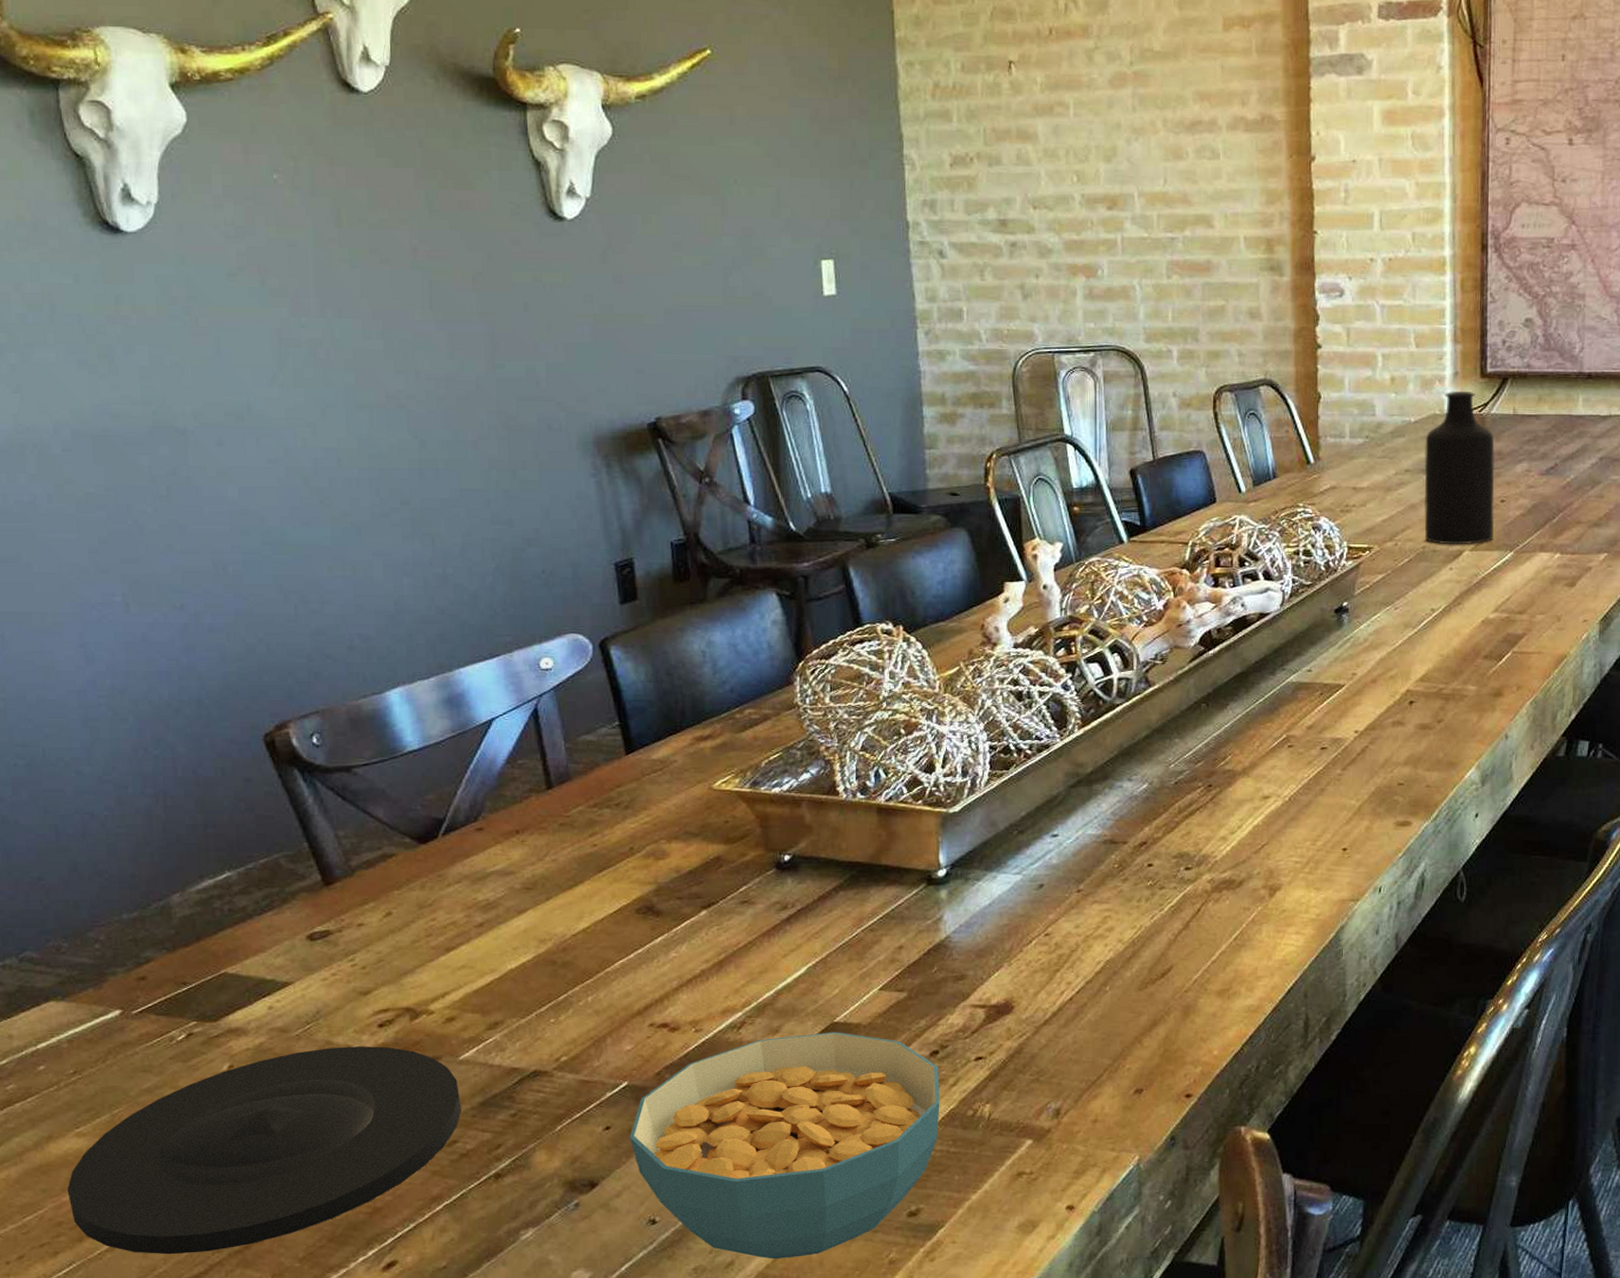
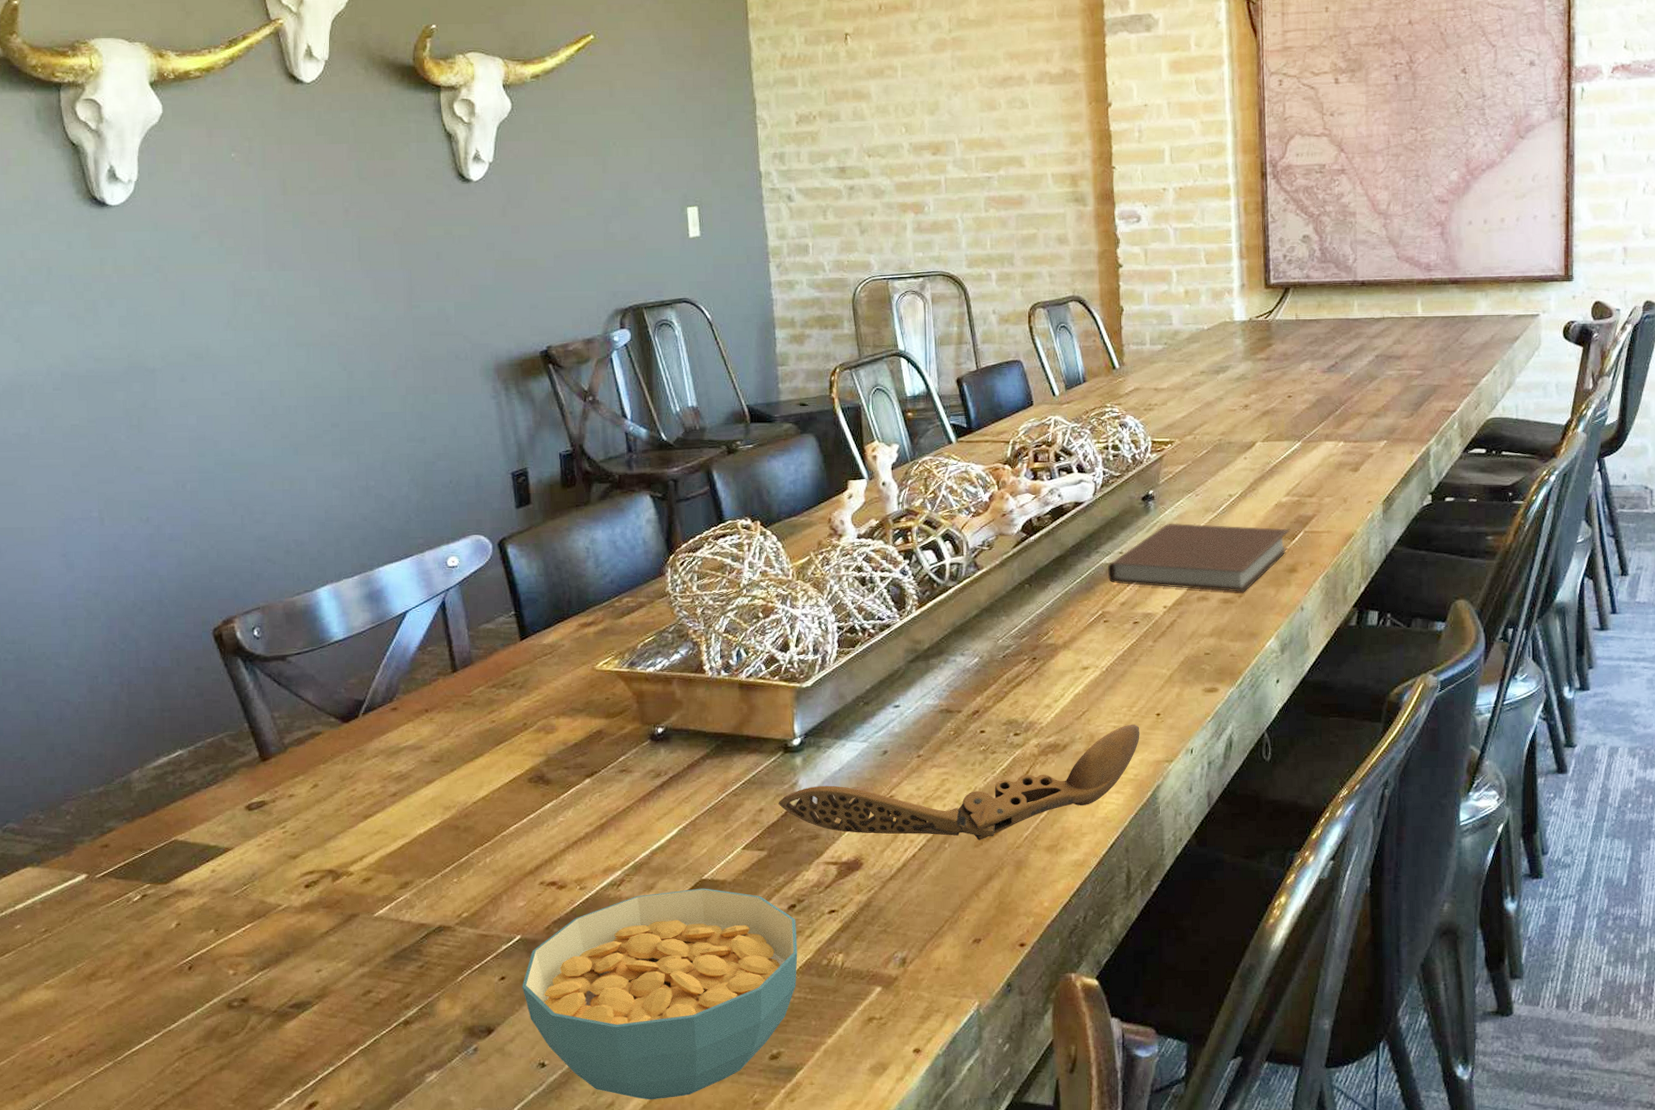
plate: present [67,1046,461,1255] -> none [36,905,375,1096]
wooden spoon: none [920,859,1324,983] -> present [778,724,1140,840]
notebook: none [1295,639,1498,718] -> present [1108,523,1291,593]
bottle: present [1424,390,1495,545] -> none [1218,300,1283,437]

